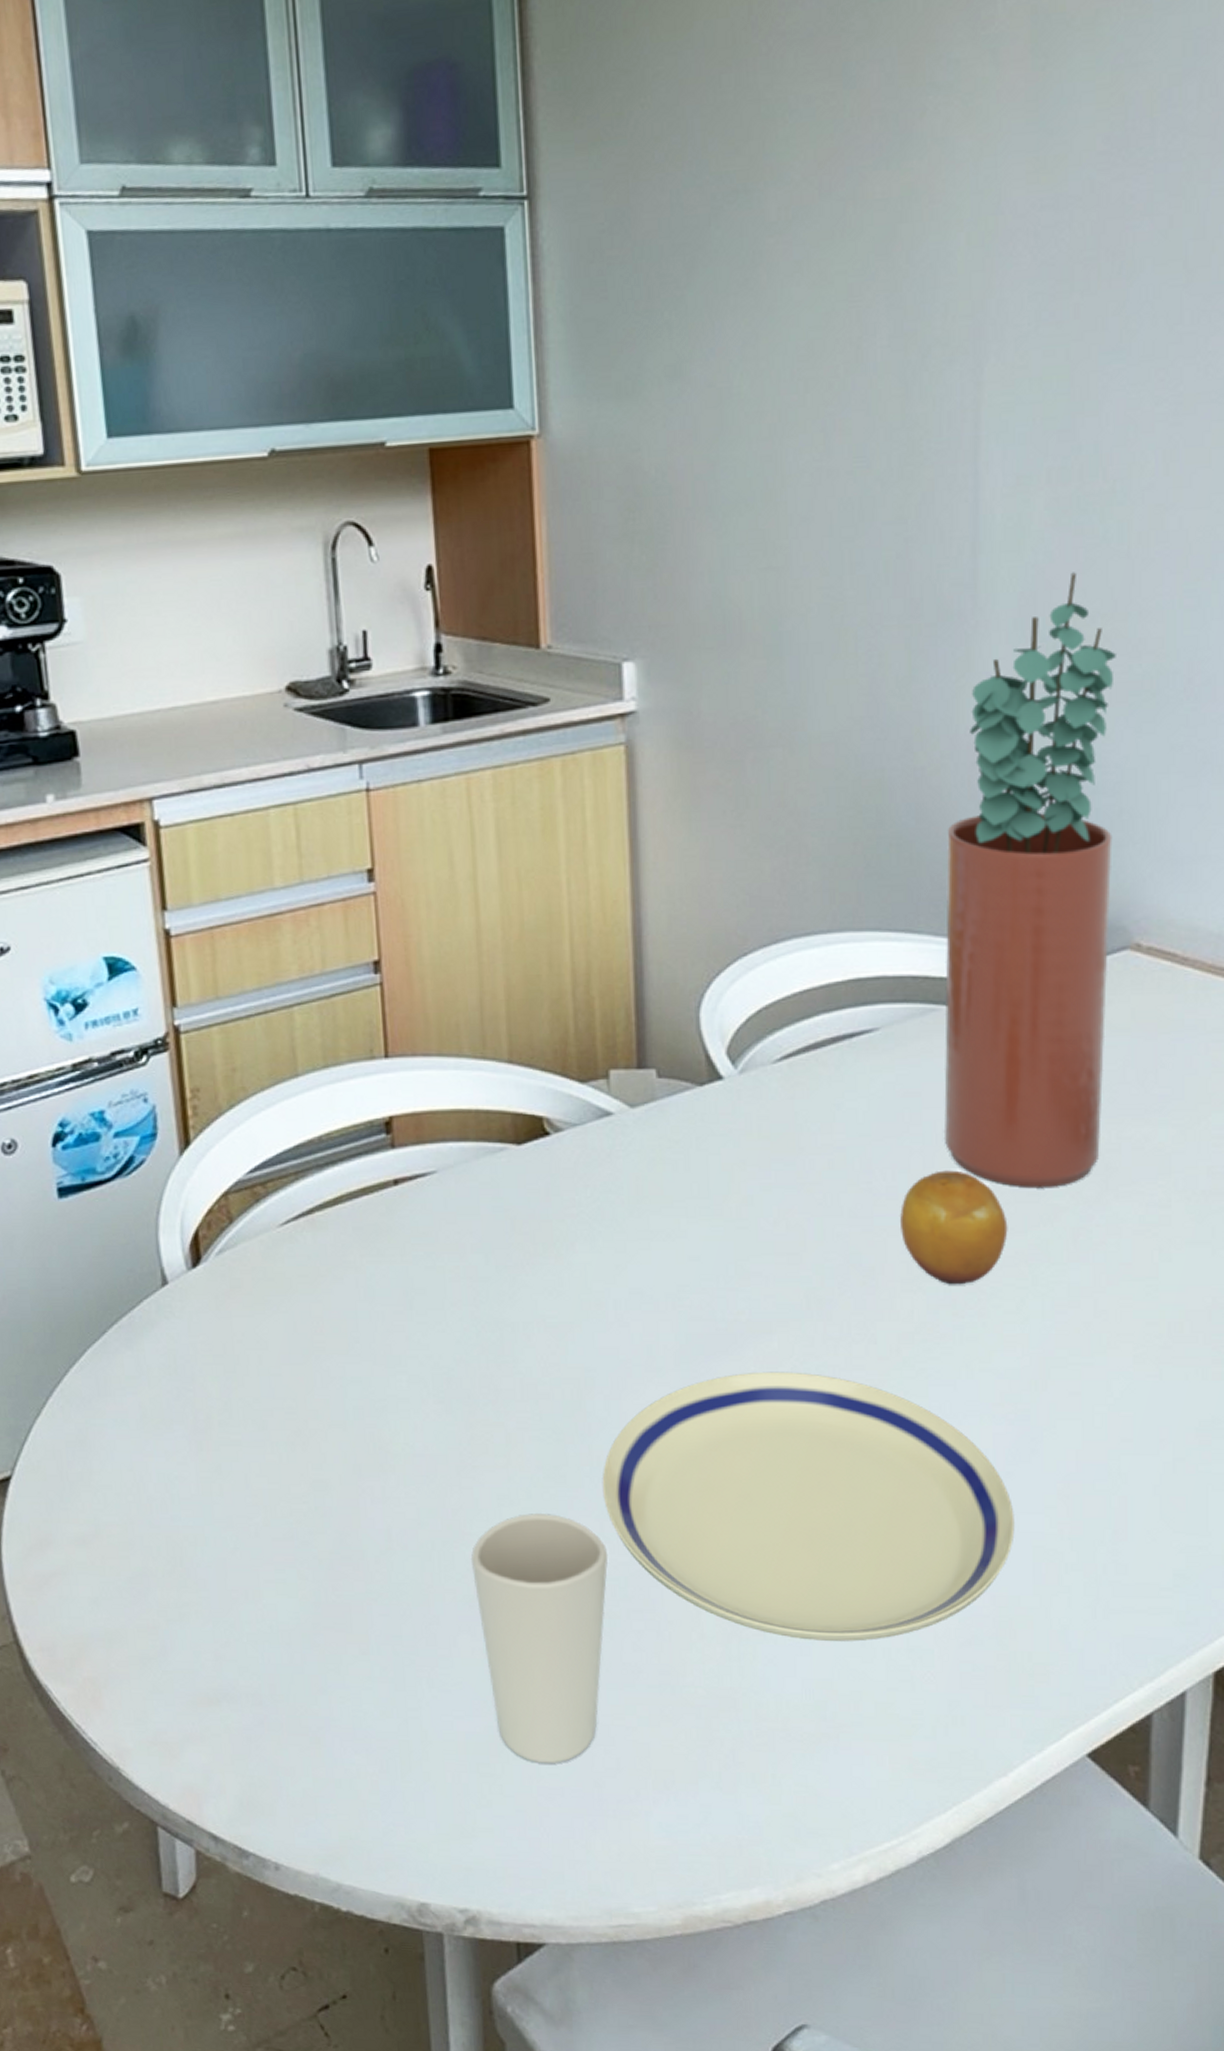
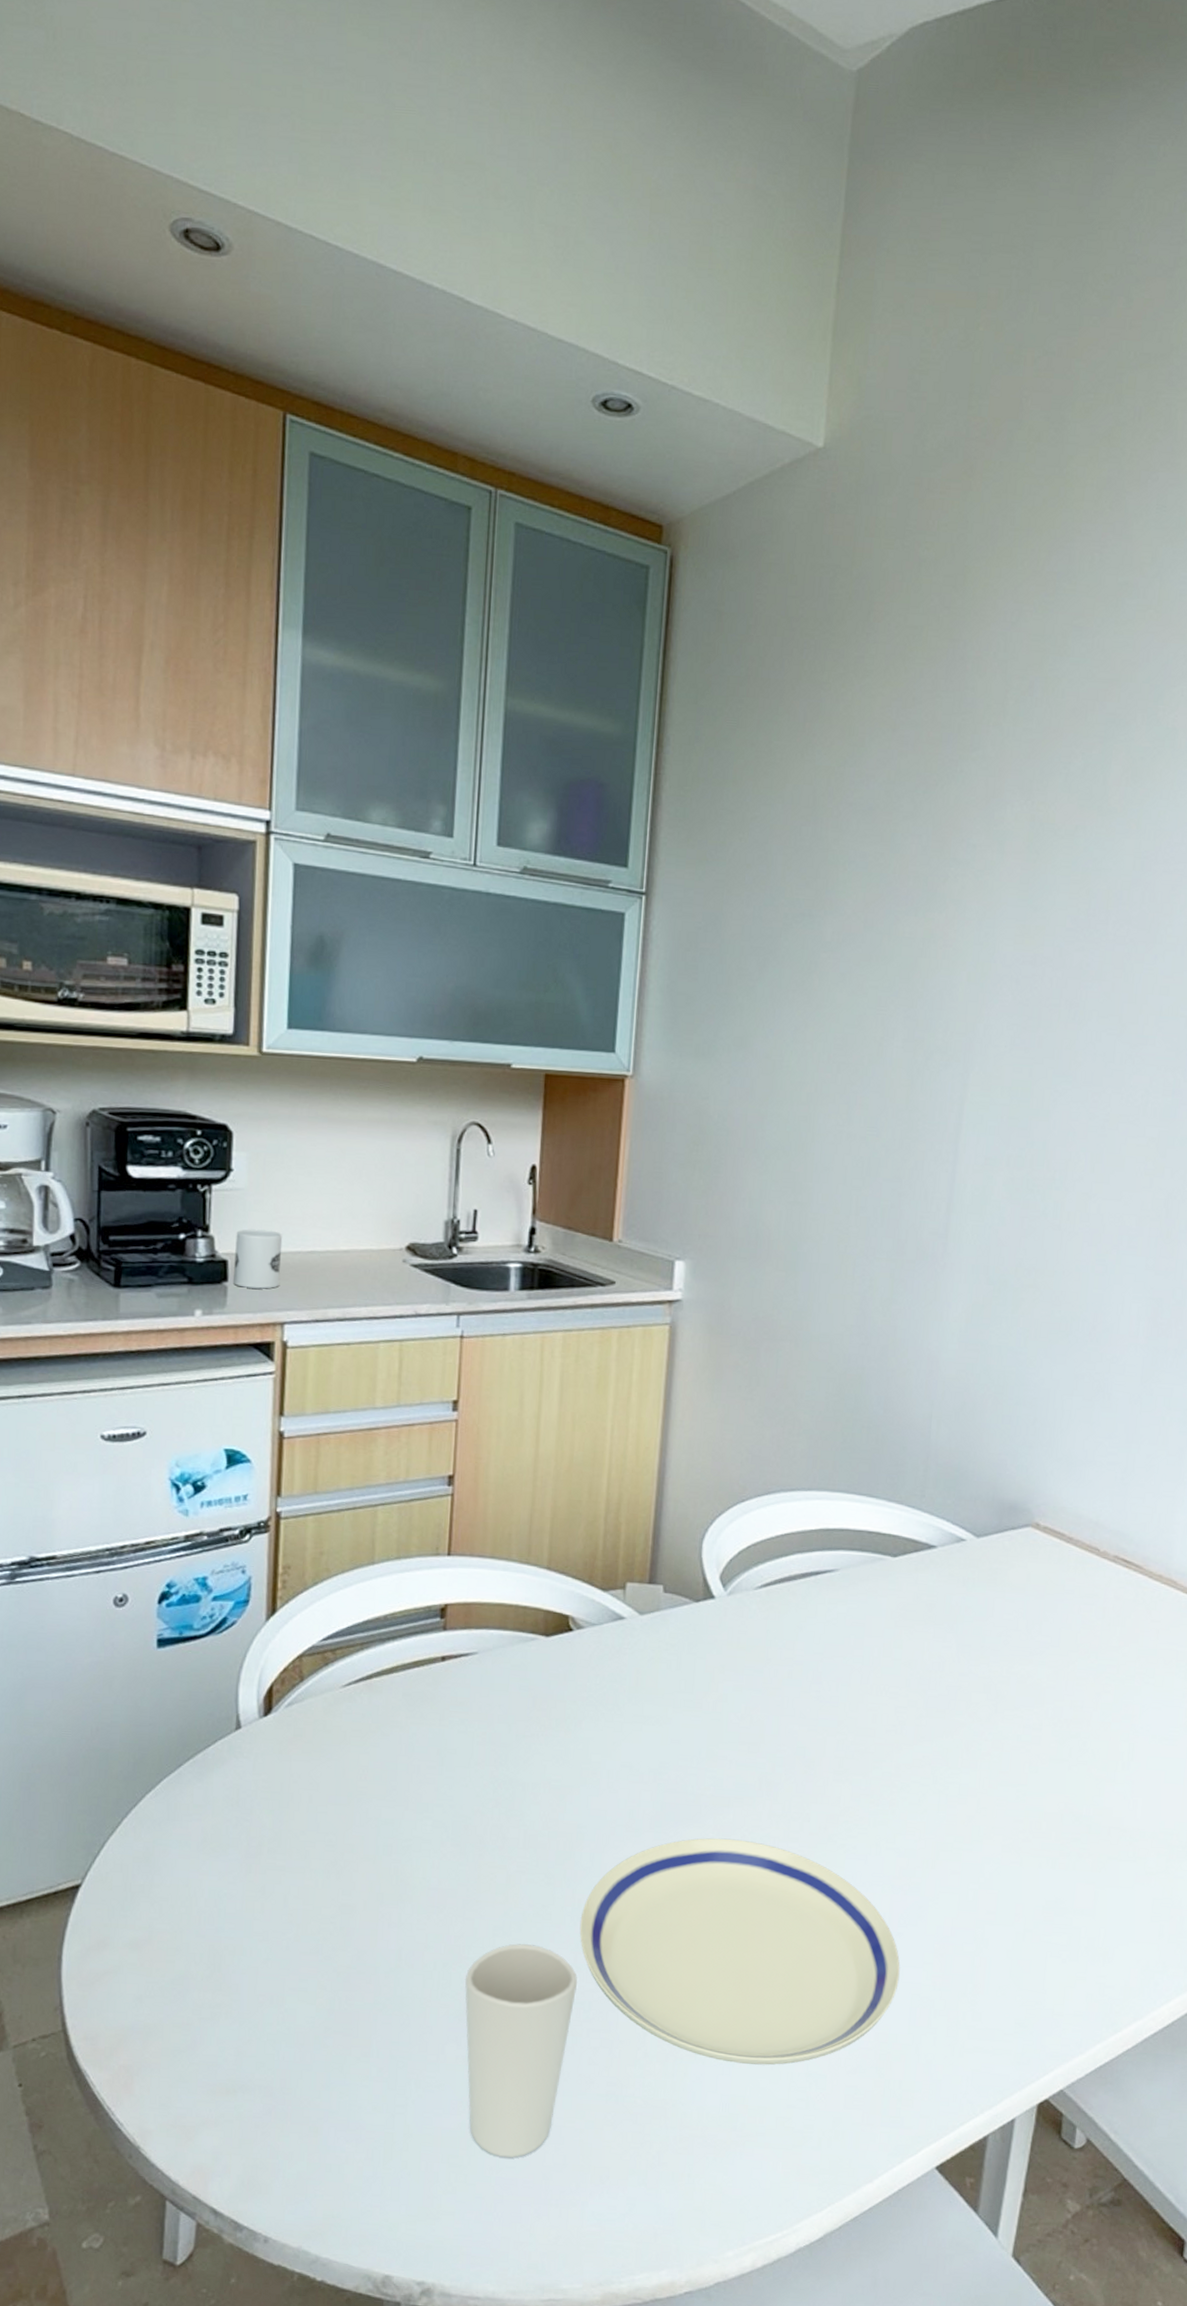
mug: none [81,688,140,761] -> present [233,1229,283,1289]
fruit: present [900,1170,1008,1285] -> none [838,1686,920,1779]
vase: present [943,572,1116,1187] -> none [878,1235,1043,1707]

